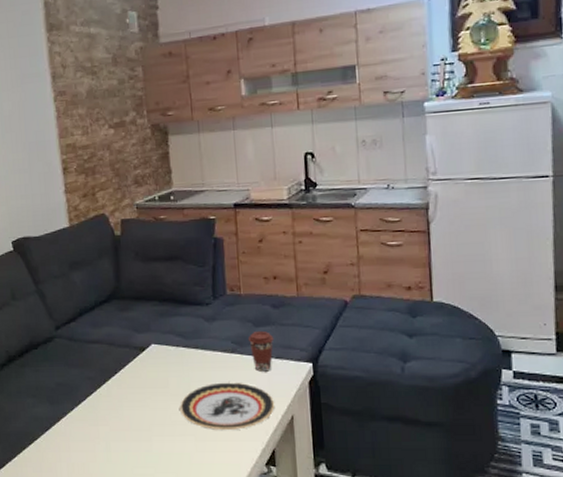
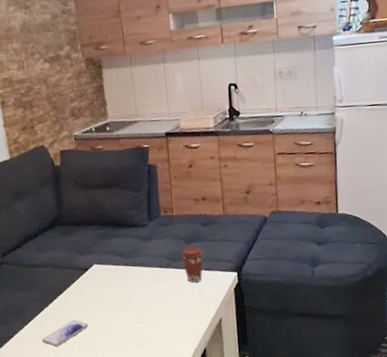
smartphone: none [92,405,143,433] -> present [42,320,88,347]
plate: present [180,382,275,431] -> none [121,293,206,336]

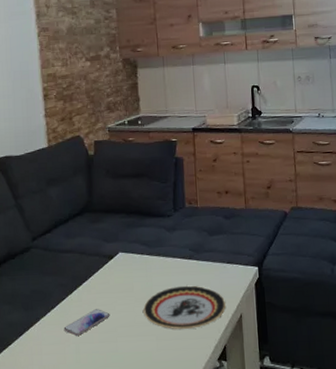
plate: none [121,293,206,336] -> present [143,285,226,330]
coffee cup: present [180,247,204,283] -> none [203,240,226,276]

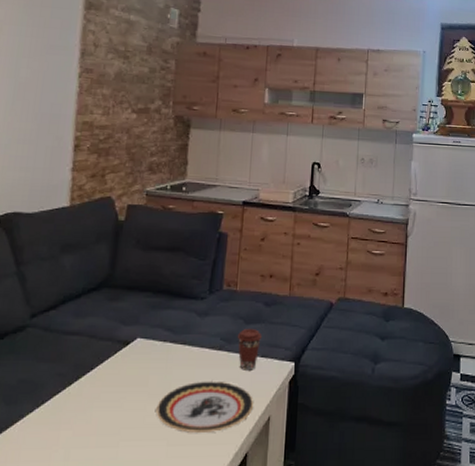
smartphone: present [63,309,110,336] -> none [53,406,115,438]
coffee cup: none [203,240,226,276] -> present [237,329,263,370]

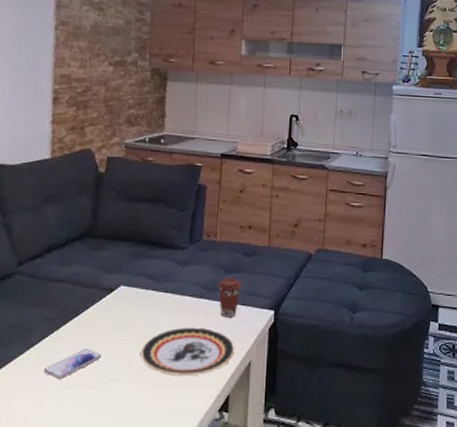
smartphone: none [53,406,115,438] -> present [43,349,102,379]

